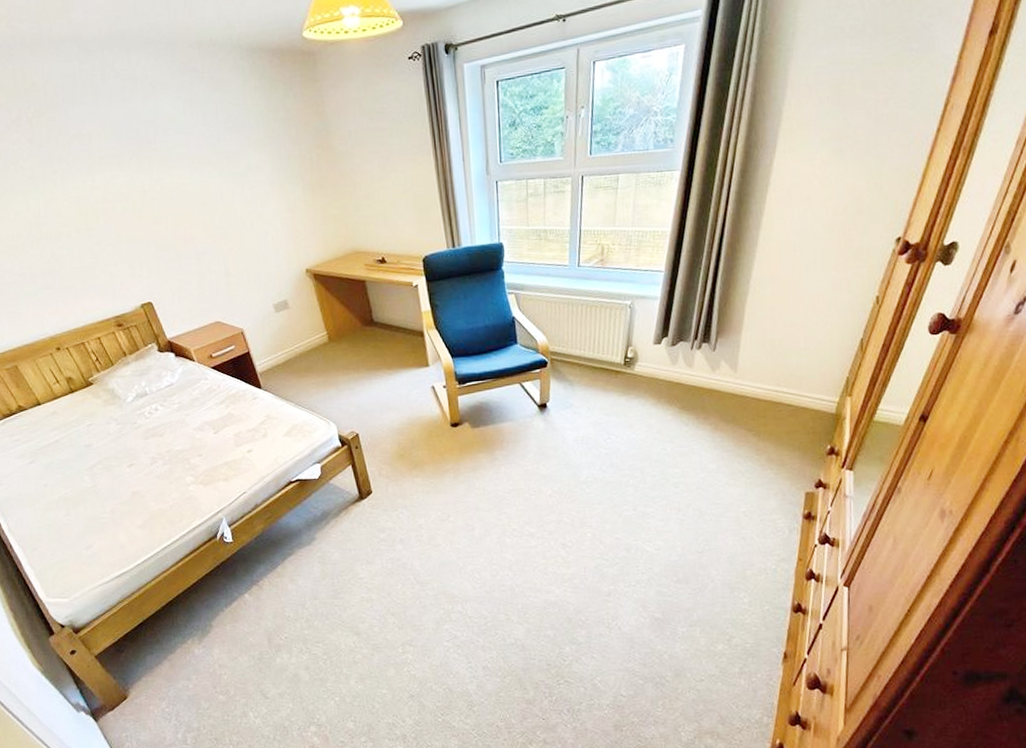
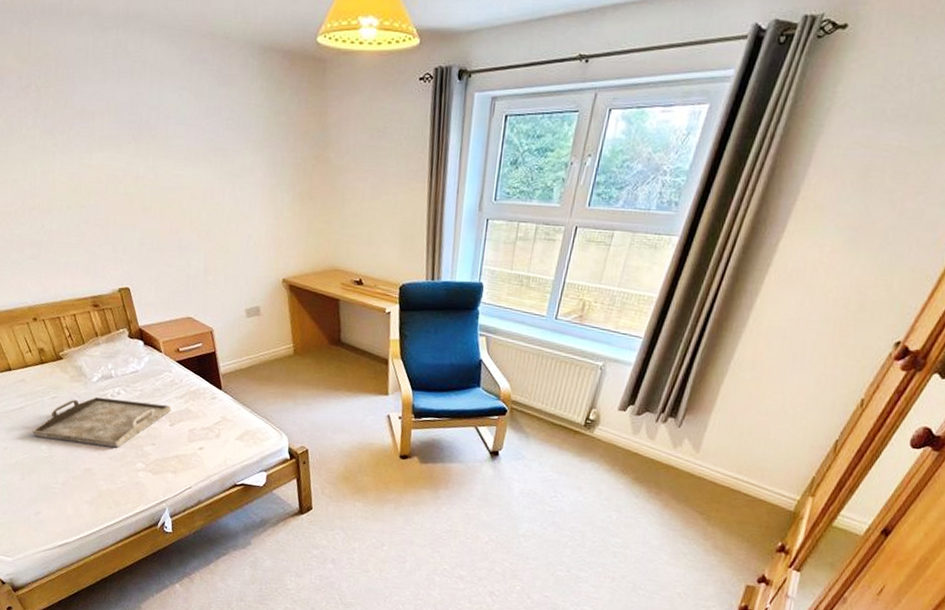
serving tray: none [71,413,213,468] -> present [32,396,171,448]

